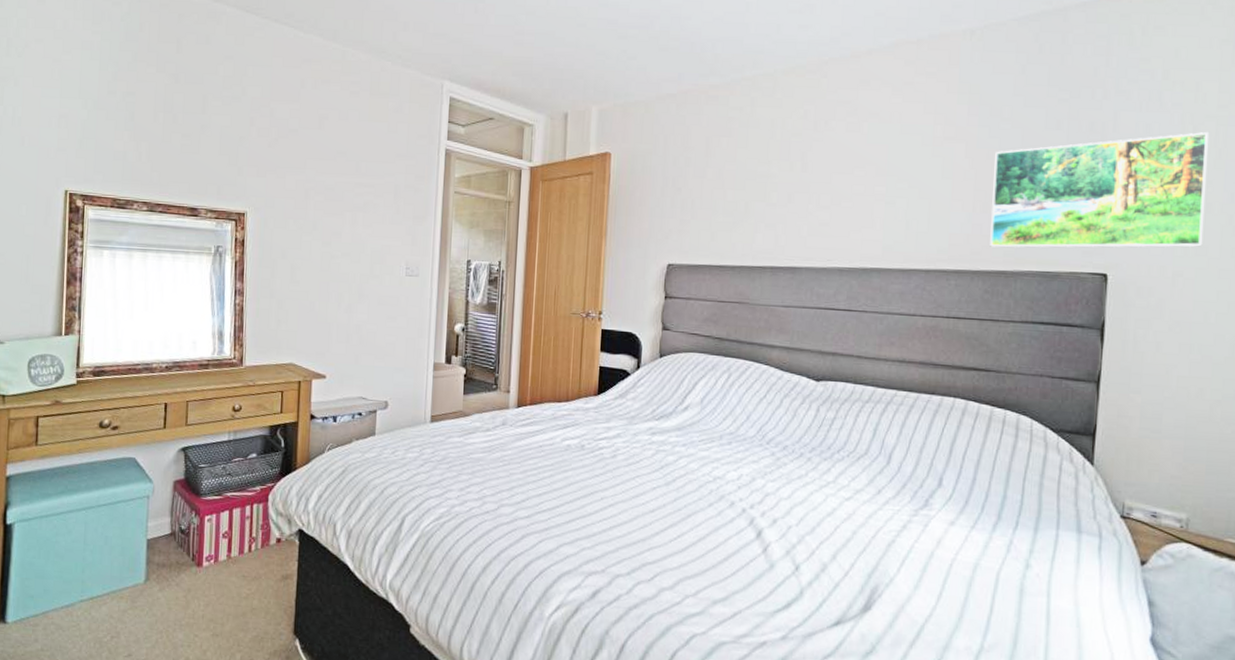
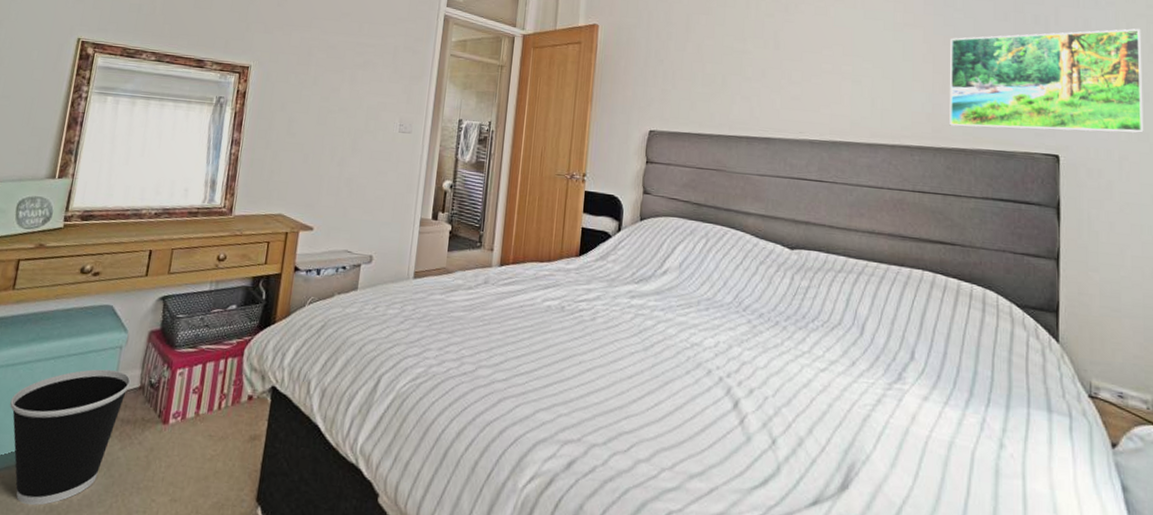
wastebasket: none [49,518,162,643] -> present [9,369,131,506]

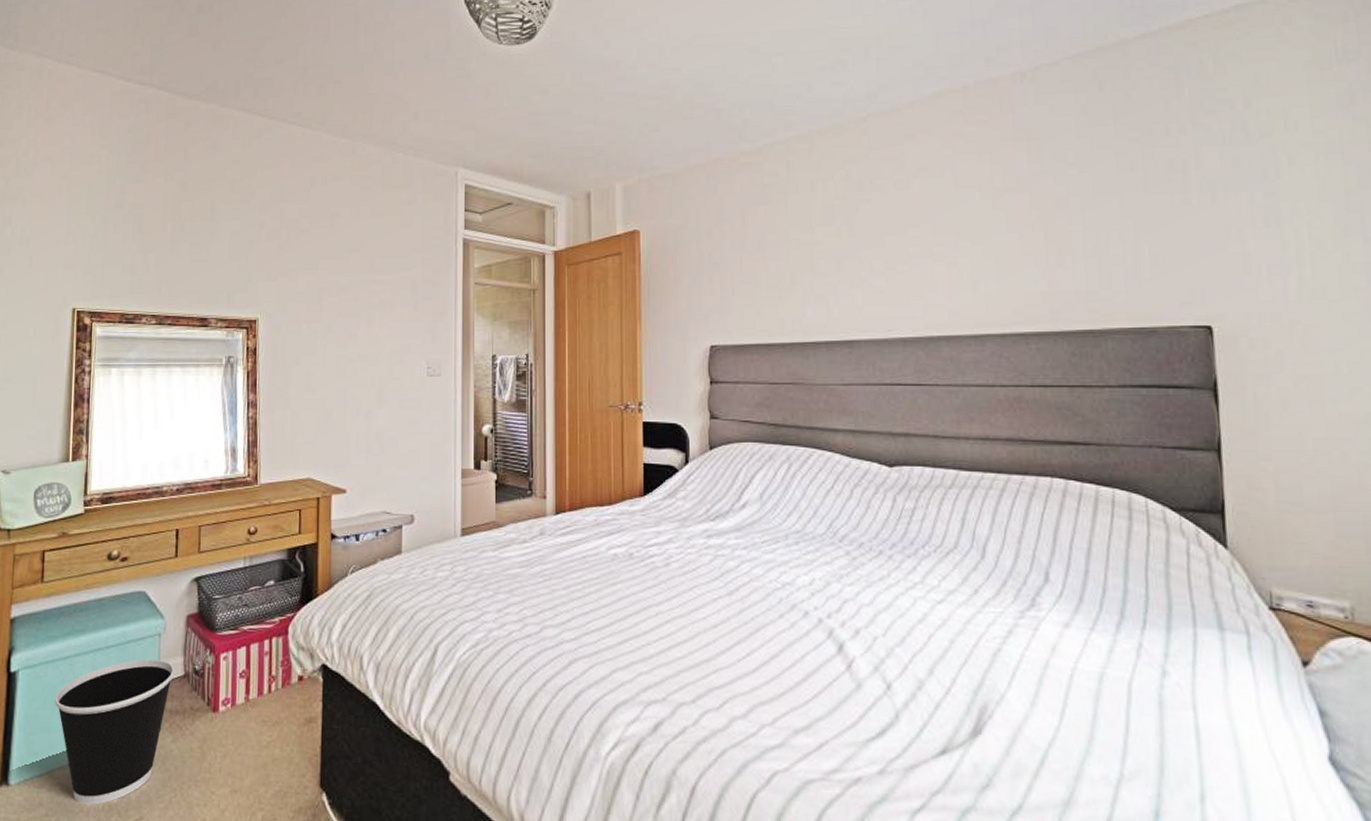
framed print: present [949,28,1144,133] -> none [1065,160,1319,304]

